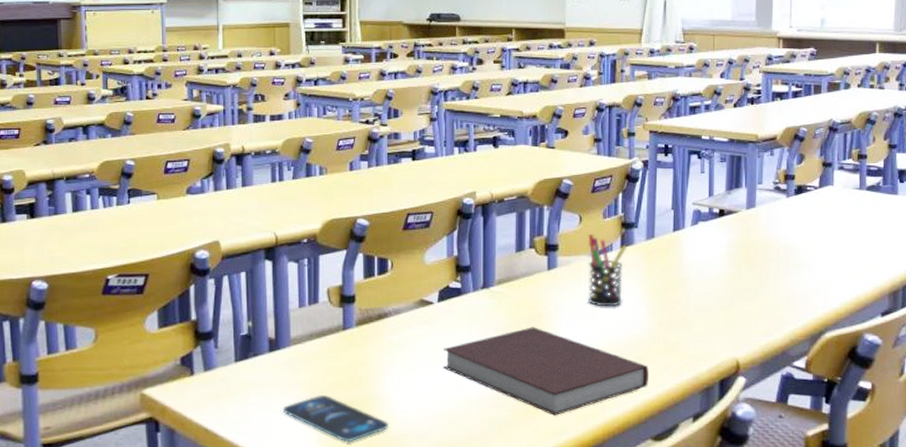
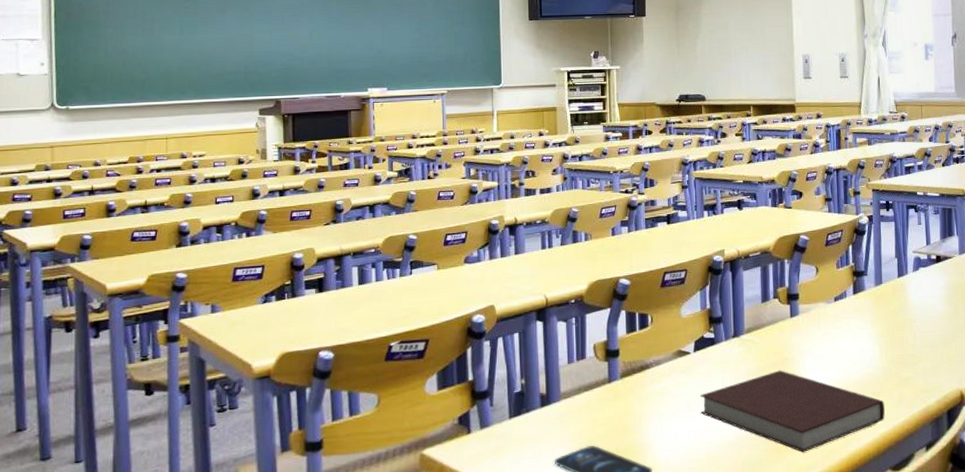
pen holder: present [588,234,626,307] -> none [824,283,858,349]

